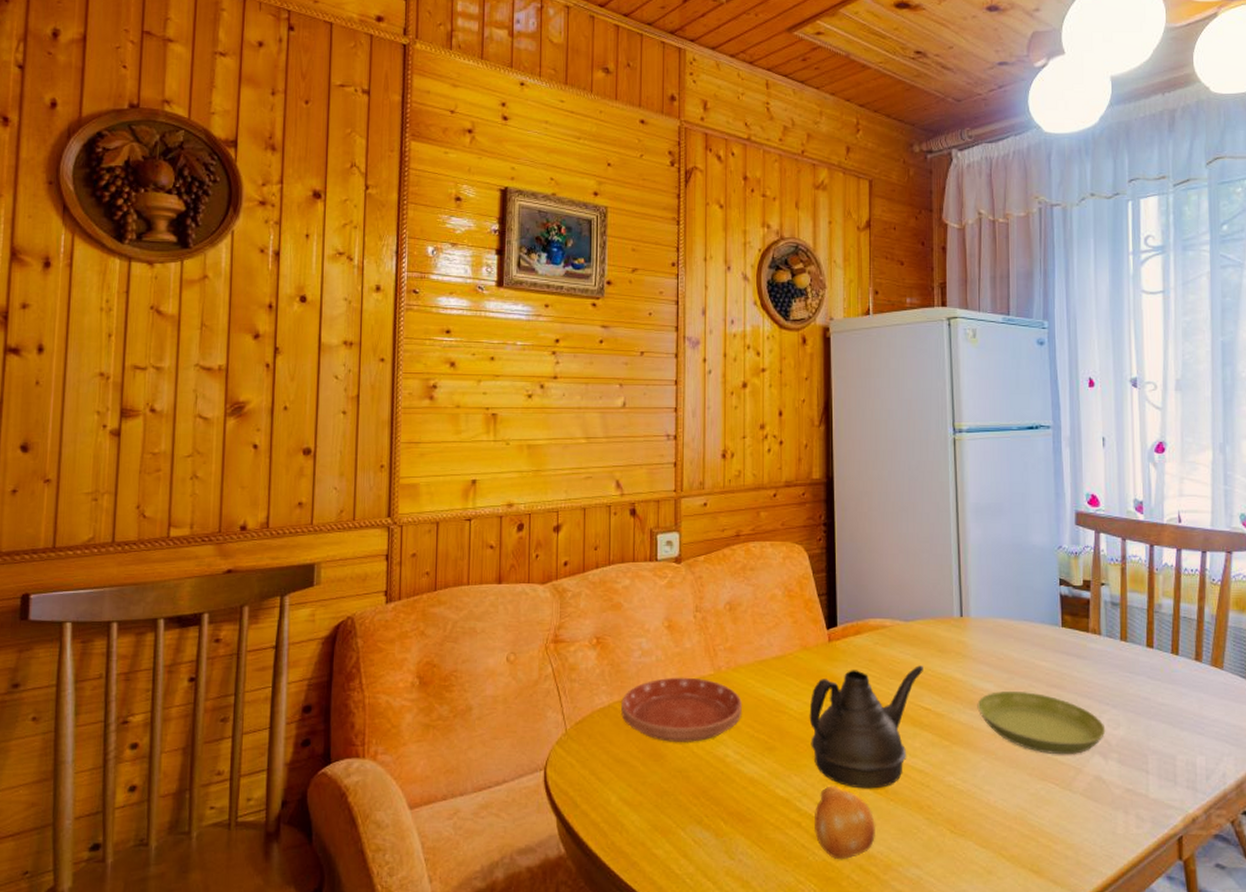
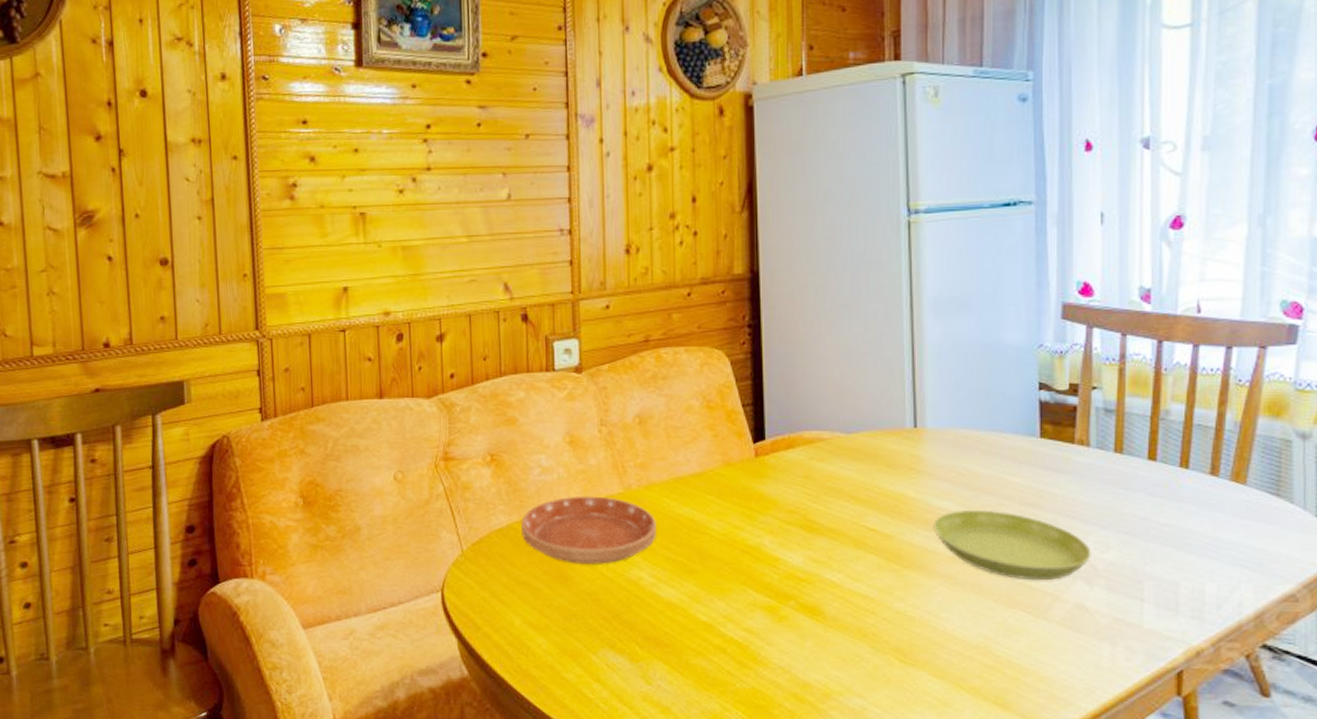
teapot: present [809,665,923,789] -> none [734,482,868,615]
fruit: present [813,786,876,860] -> none [740,611,813,688]

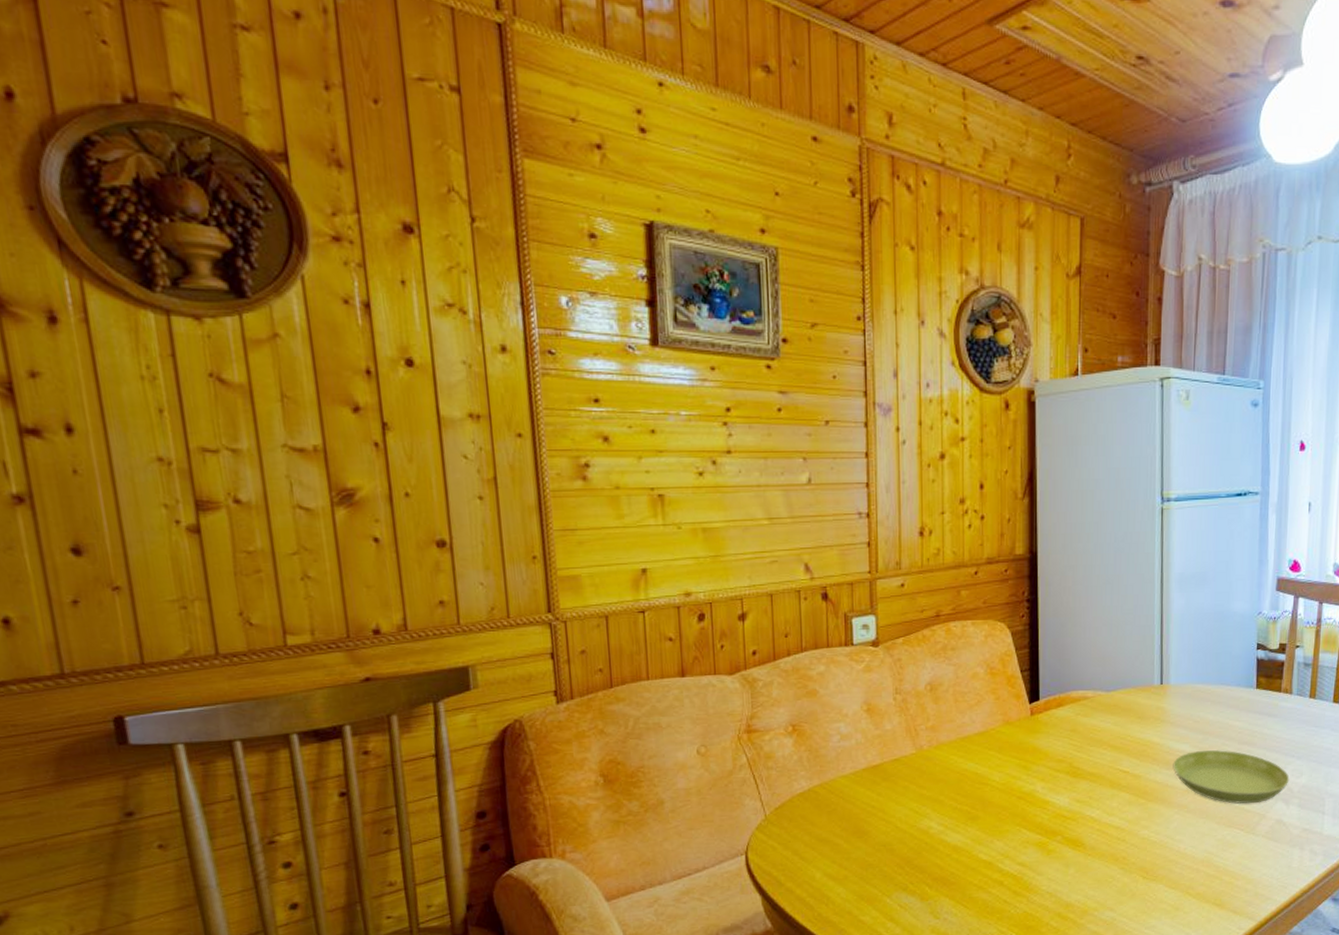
saucer: present [521,496,656,565] -> none [822,757,945,820]

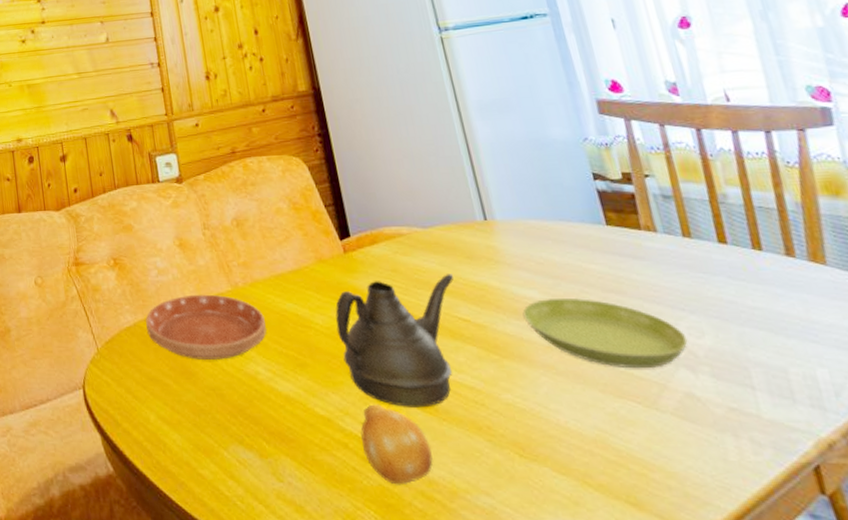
saucer: none [822,757,945,820] -> present [145,294,267,361]
teapot: none [1011,732,1123,848] -> present [335,274,454,408]
fruit: none [1015,846,1074,911] -> present [360,404,434,485]

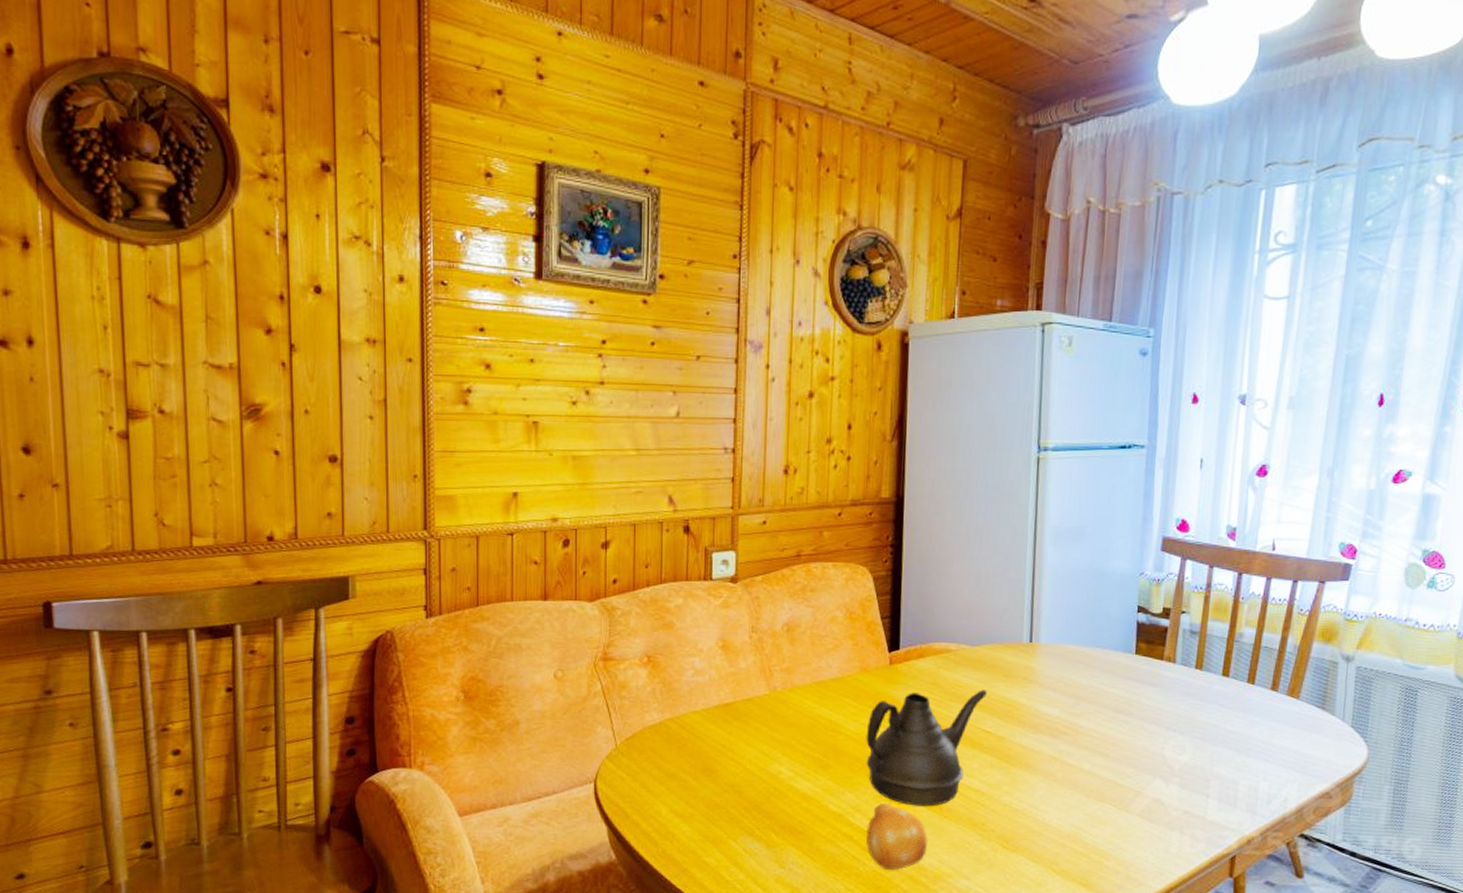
saucer: present [145,294,267,361] -> none [673,696,797,760]
saucer: present [522,297,688,369] -> none [1039,716,1170,779]

